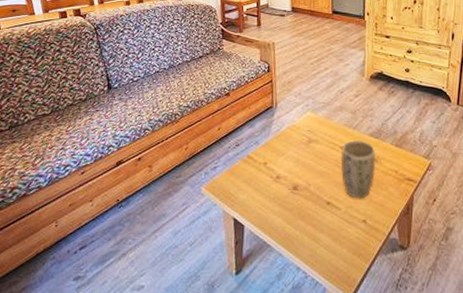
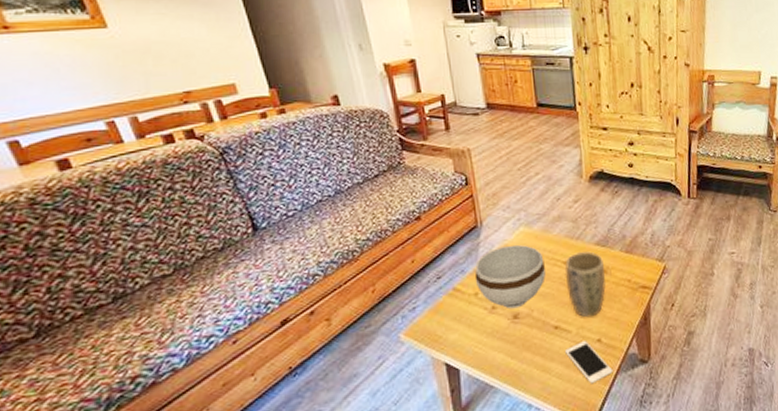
bowl: none [265,126,324,181] -> present [474,244,546,309]
cell phone: none [334,219,374,260] -> present [565,341,613,384]

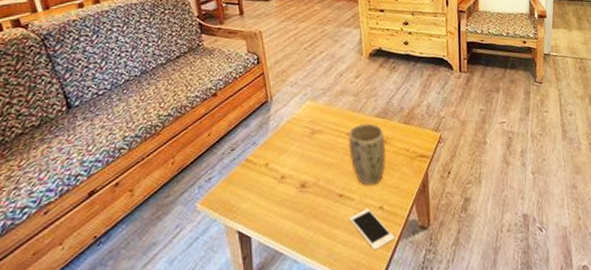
bowl: present [474,244,546,309] -> none [265,117,330,179]

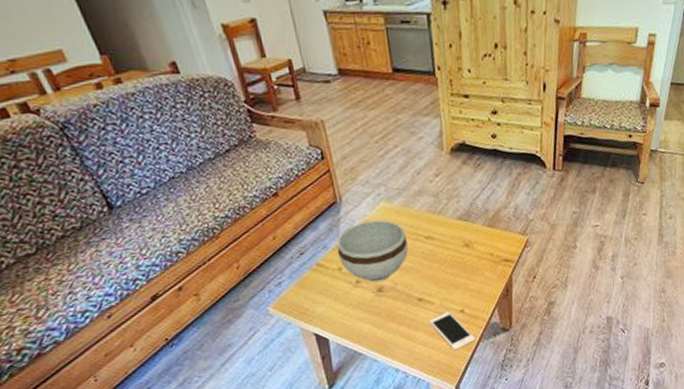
bowl: none [265,117,330,179] -> present [337,220,408,283]
plant pot: present [348,123,387,186] -> none [427,226,469,290]

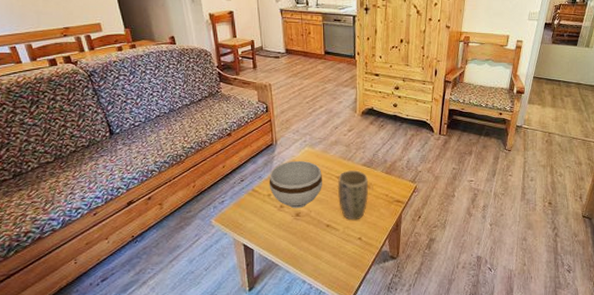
plant pot: none [427,226,469,290] -> present [337,169,369,221]
cell phone: present [429,311,476,351] -> none [334,238,369,271]

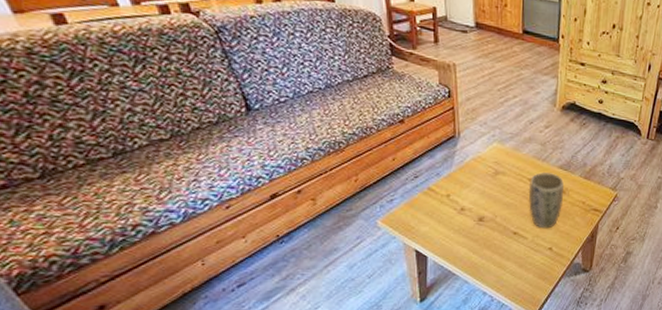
bowl: present [269,160,322,209] -> none [448,157,512,213]

